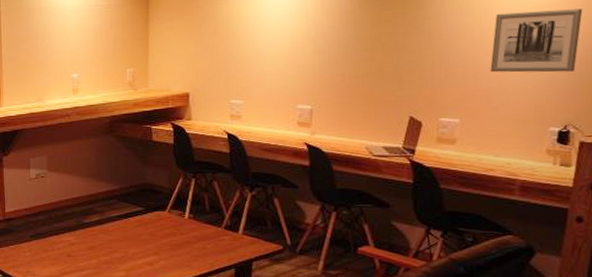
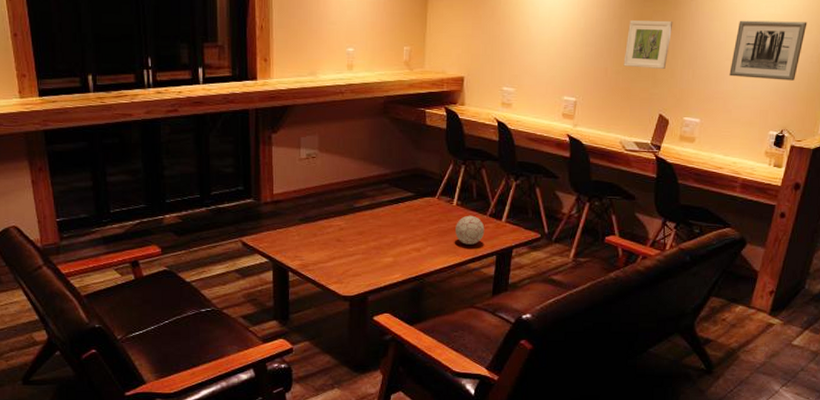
decorative ball: none [189,228,221,258] -> present [455,215,485,245]
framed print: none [362,21,417,71] -> present [623,20,673,69]

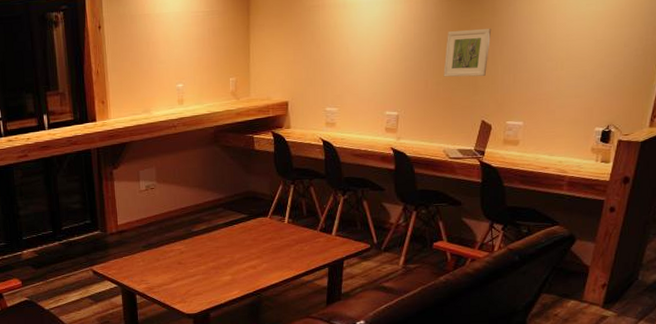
decorative ball: present [455,215,485,245] -> none [288,231,316,259]
wall art: present [729,20,808,81] -> none [551,15,631,77]

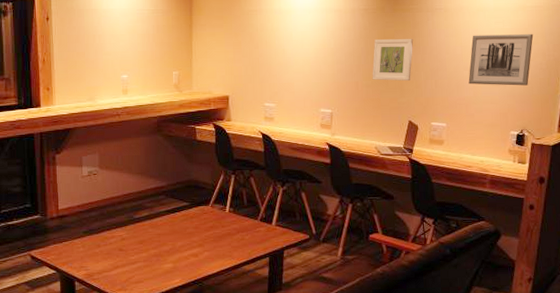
wall art: none [551,15,631,77] -> present [468,34,534,86]

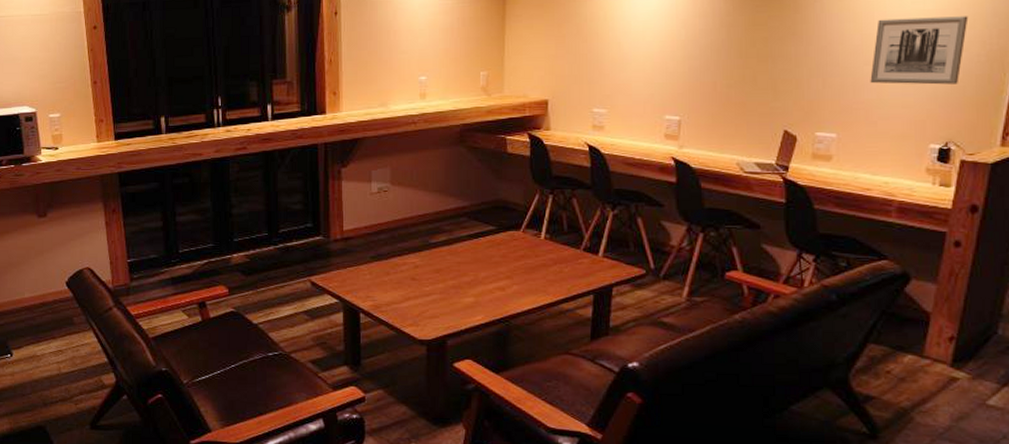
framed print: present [372,38,414,81] -> none [735,25,794,80]

